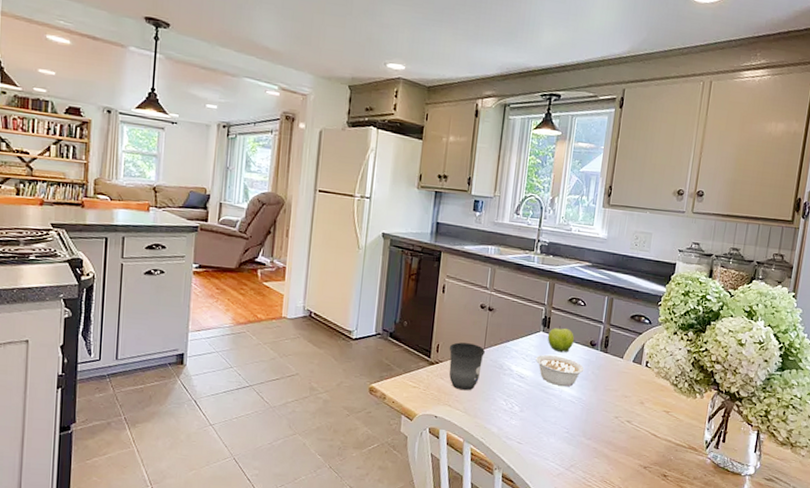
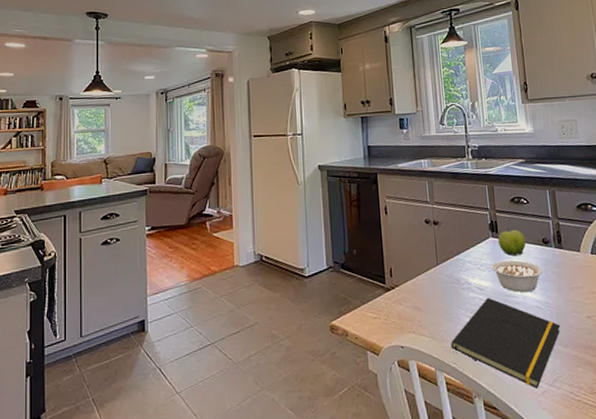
mug: present [449,342,485,391] -> none [402,261,439,314]
notepad: none [482,385,588,470] -> present [451,297,561,389]

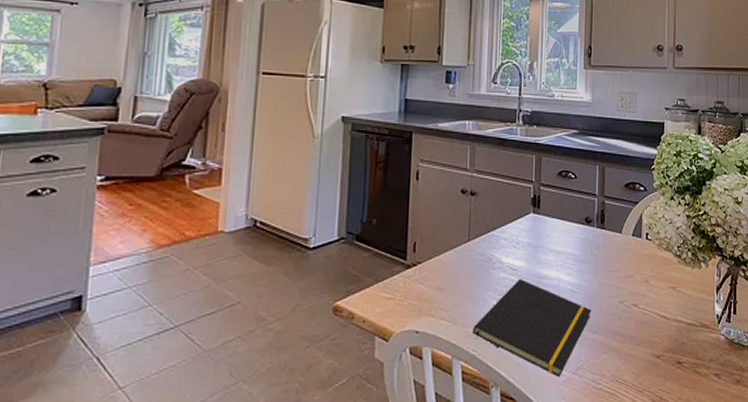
legume: present [491,260,543,293] -> none [528,238,582,275]
fruit: present [497,228,526,257] -> none [538,204,567,235]

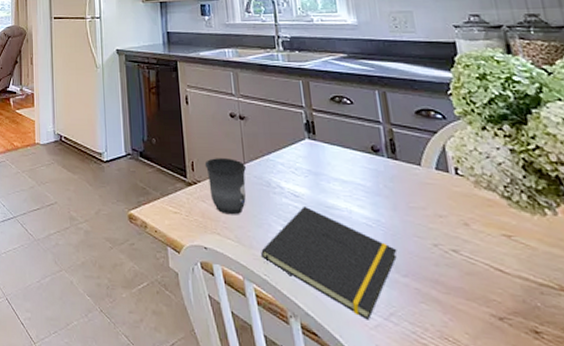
mug: none [428,236,470,295] -> present [204,158,246,215]

